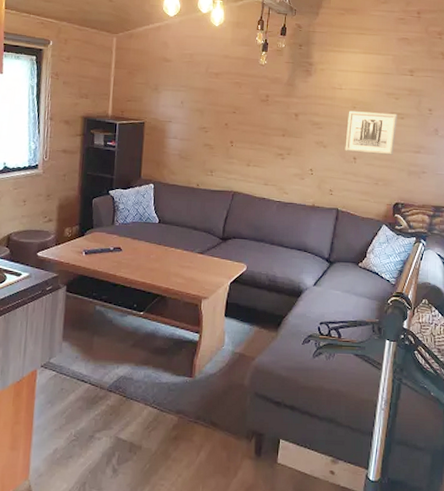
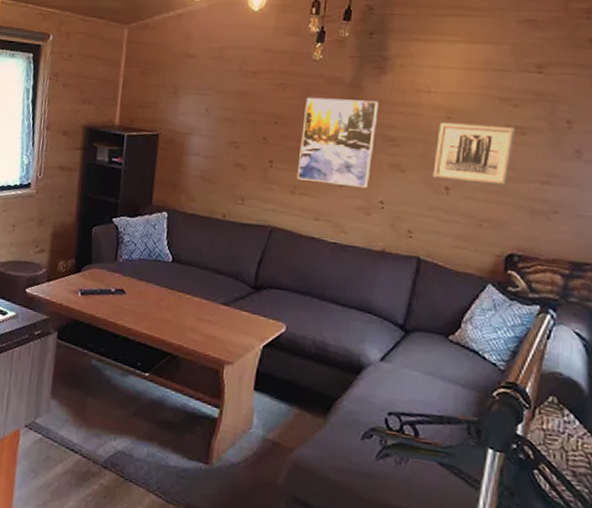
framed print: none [250,92,308,160] -> present [296,97,380,189]

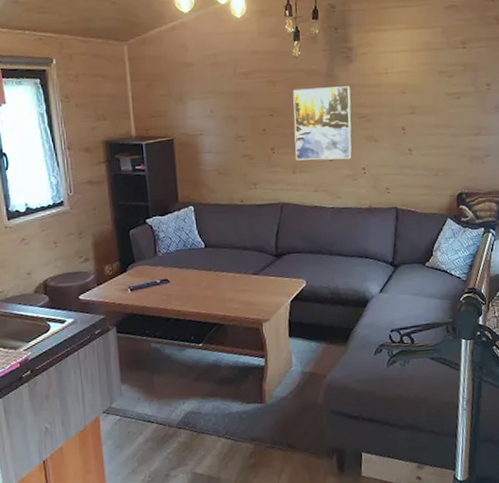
wall art: present [432,122,515,187] -> none [398,94,453,143]

